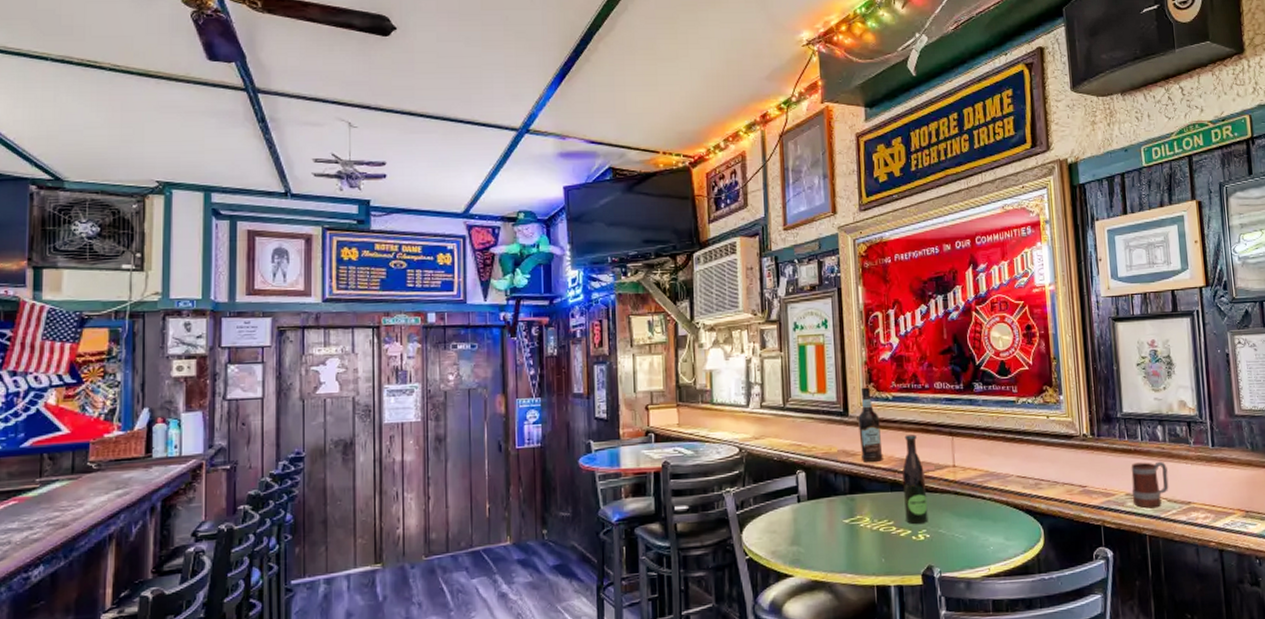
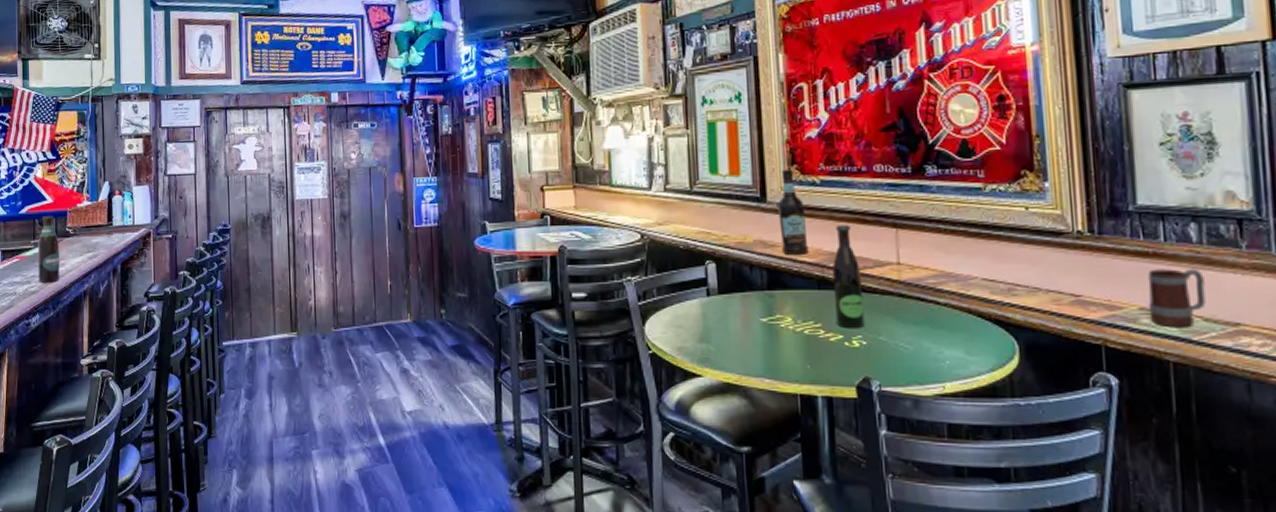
bottle: none [45,449,76,528] -> present [38,216,60,283]

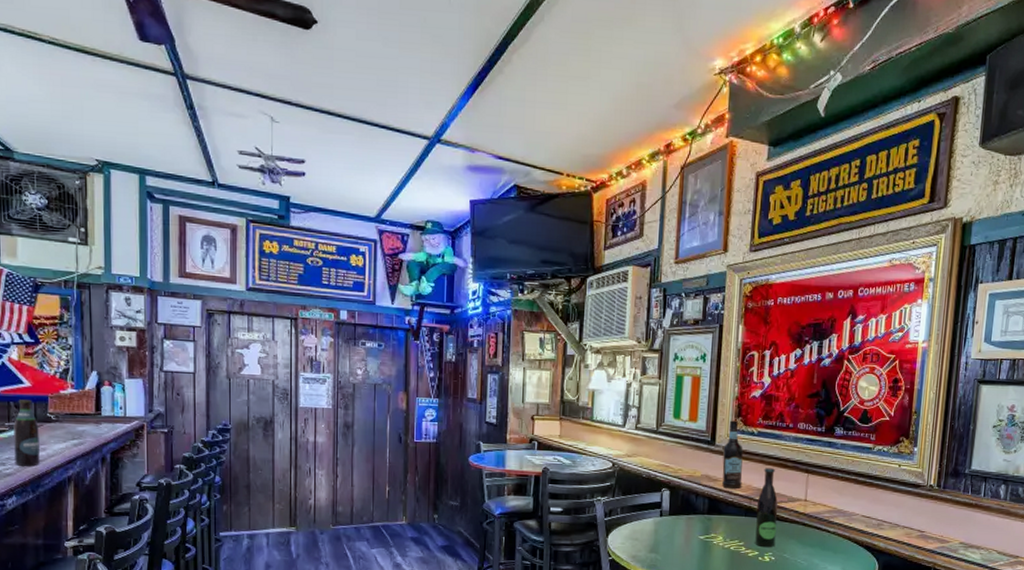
beer mug: present [1147,268,1206,328] -> none [965,516,1003,558]

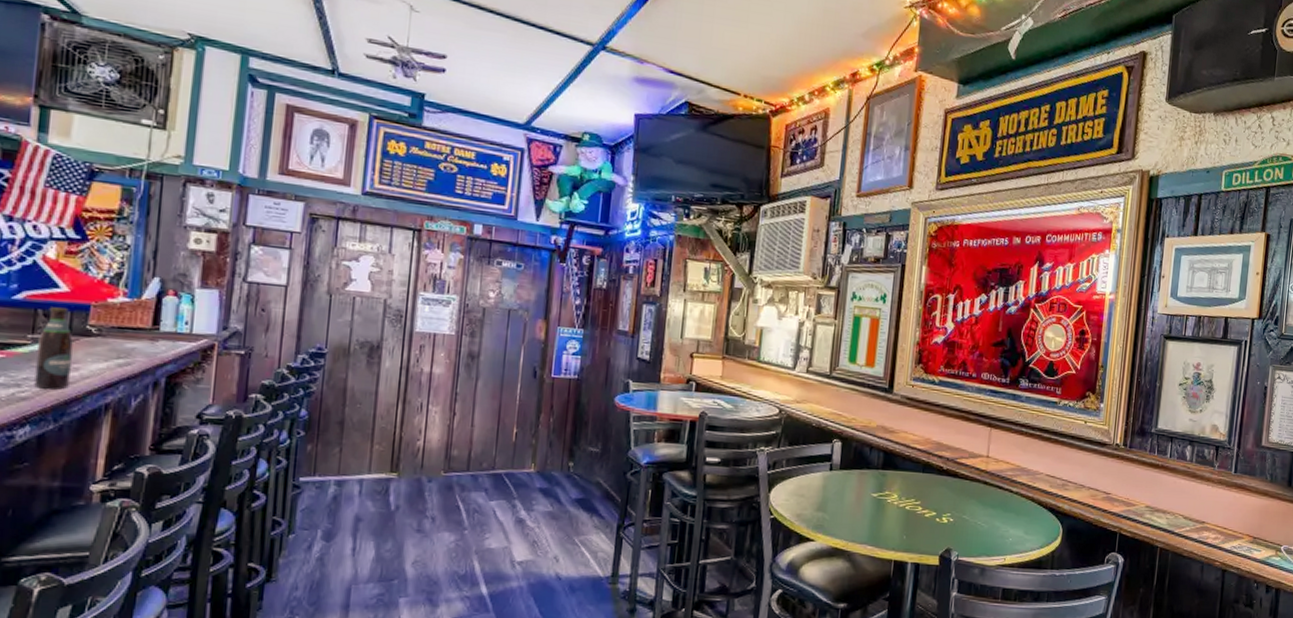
root beer: present [722,420,743,490] -> none [899,367,923,443]
bottle: present [755,468,779,547] -> none [932,420,959,507]

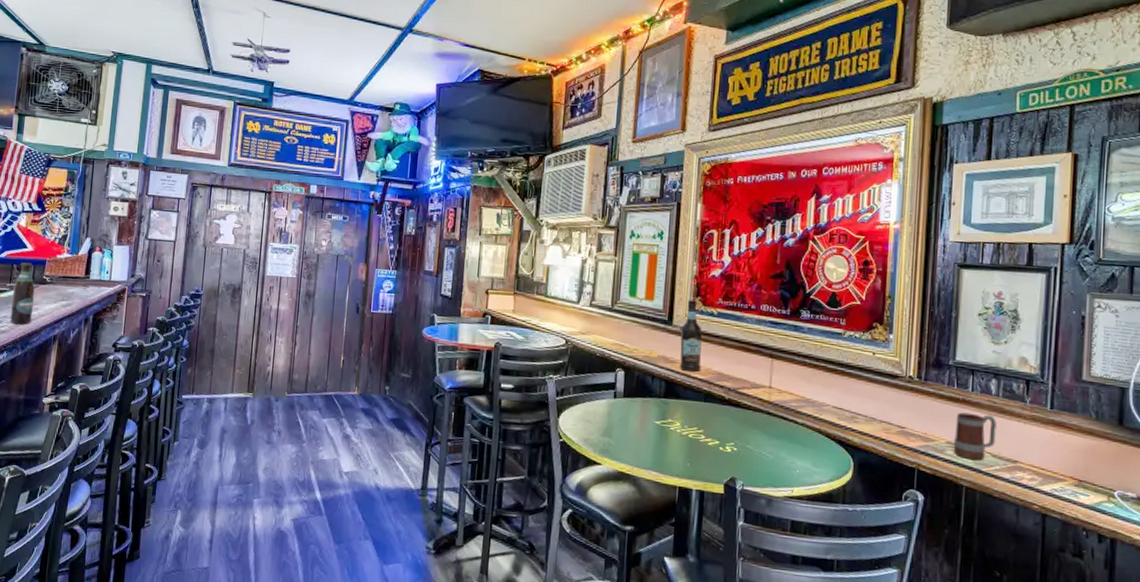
root beer: none [899,367,923,443] -> present [680,300,702,373]
beer mug: none [1151,477,1189,523] -> present [953,412,997,461]

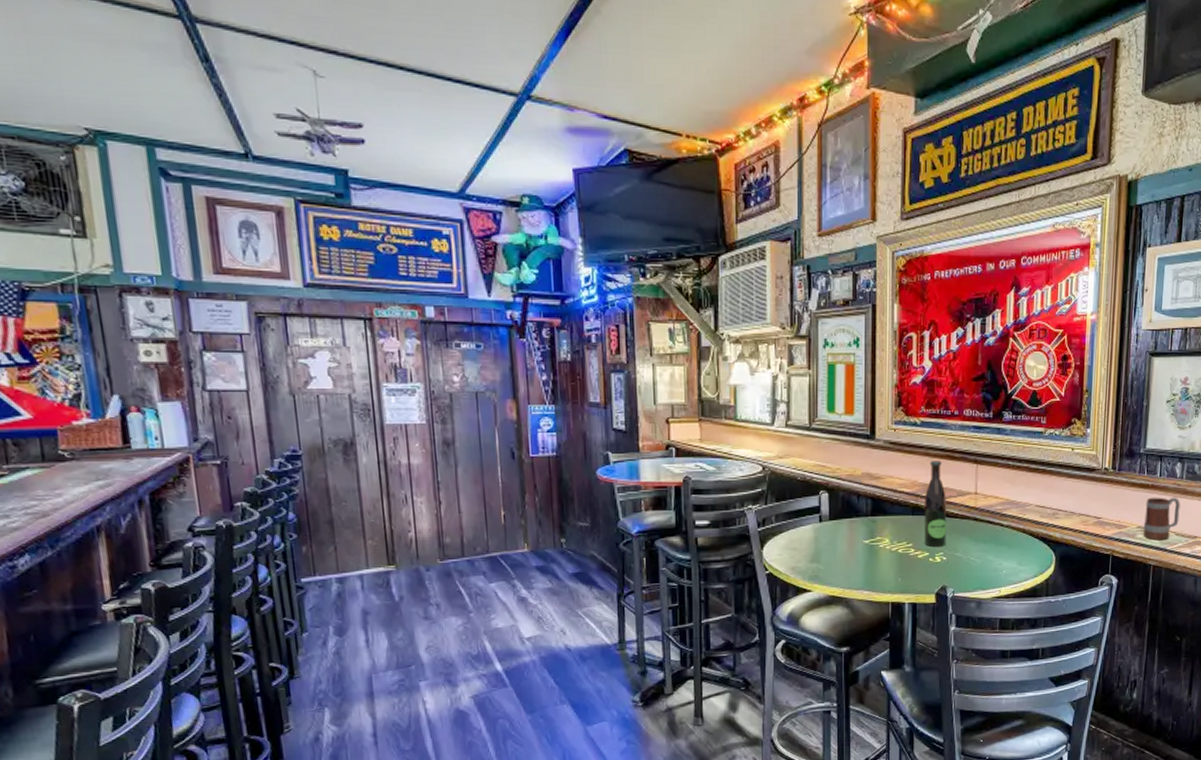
bottle: present [10,262,35,325] -> none [14,435,57,517]
root beer: present [680,300,702,373] -> none [884,411,907,487]
bottle: none [715,351,741,437] -> present [924,461,947,547]

